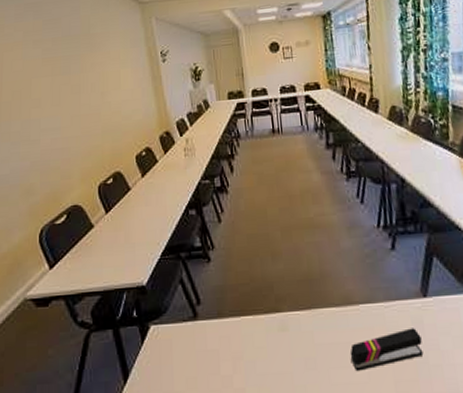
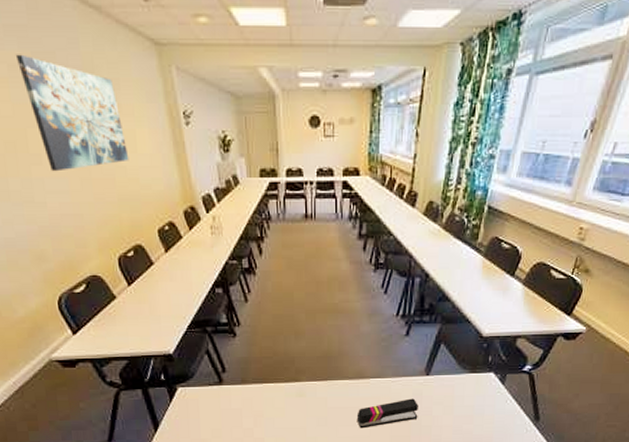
wall art: none [30,23,114,112] -> present [15,54,129,172]

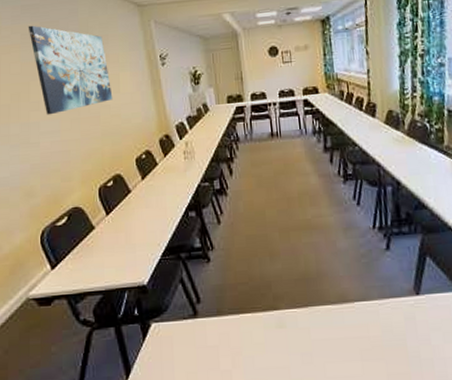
stapler: present [356,398,418,429] -> none [345,324,415,366]

